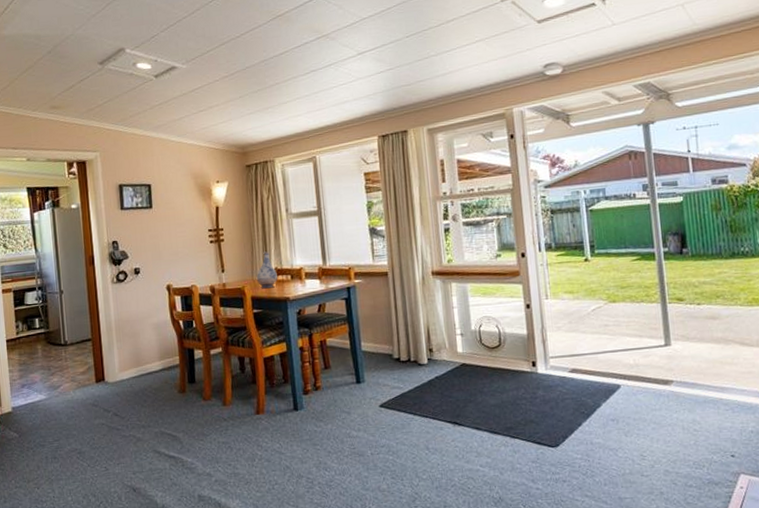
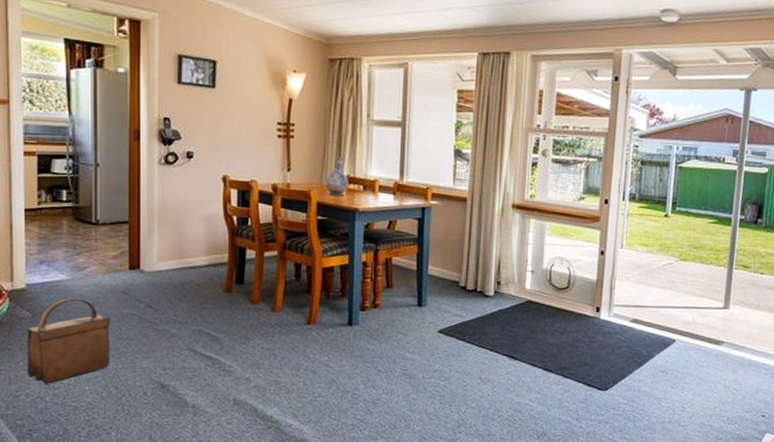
handbag: none [15,415,87,499] -> present [27,298,110,384]

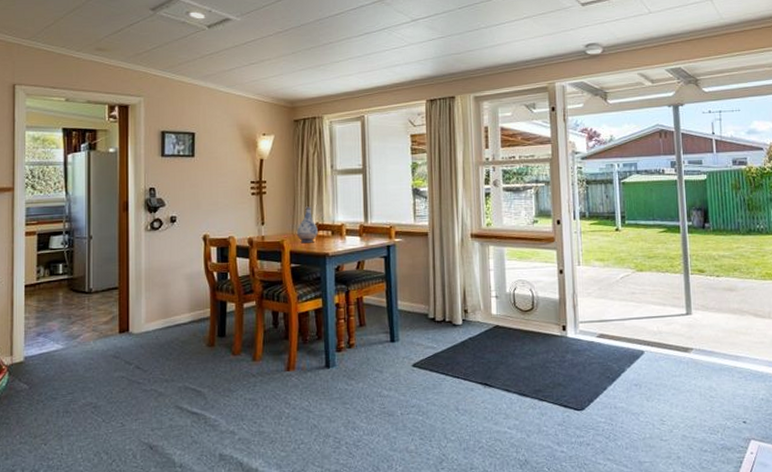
handbag: present [27,298,110,384] -> none [24,366,101,456]

